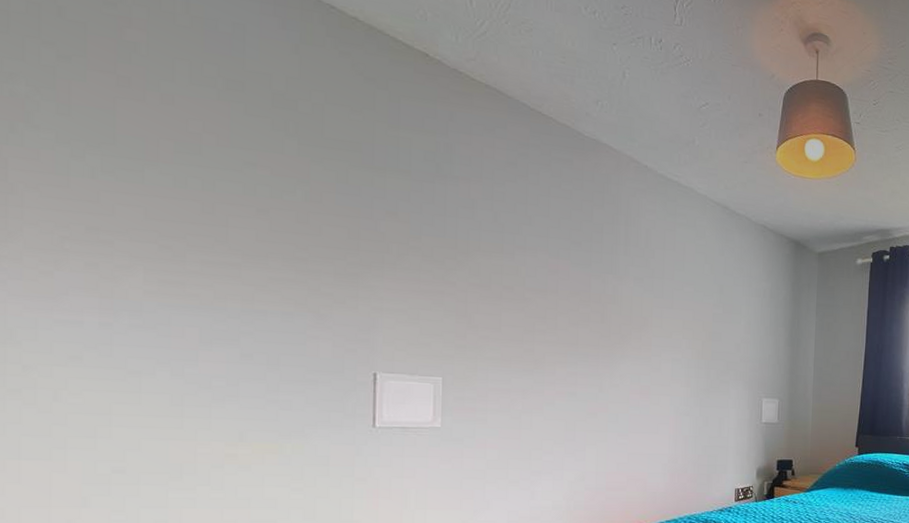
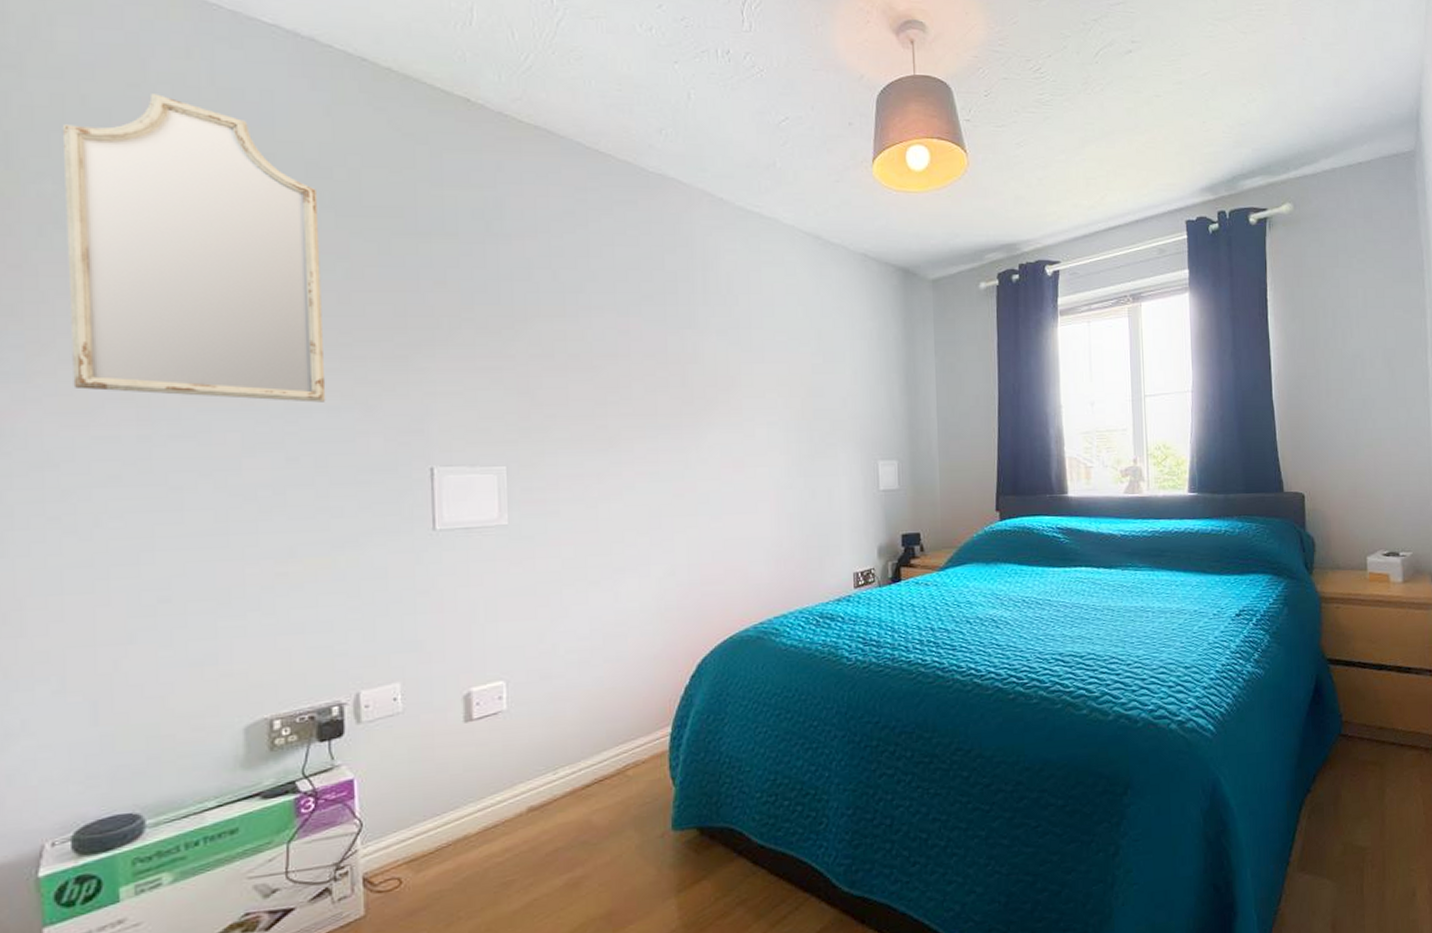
home mirror: none [37,13,283,308] -> present [62,94,326,403]

